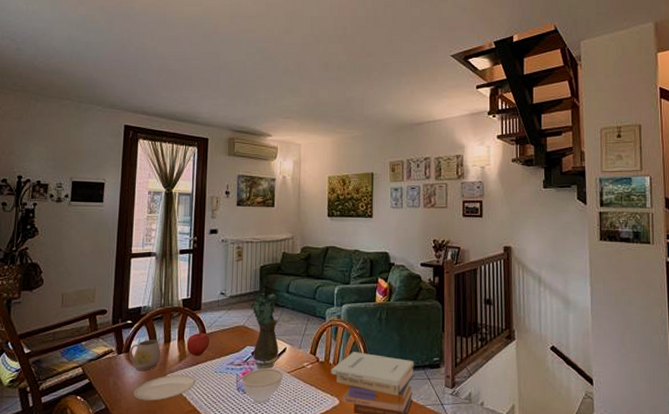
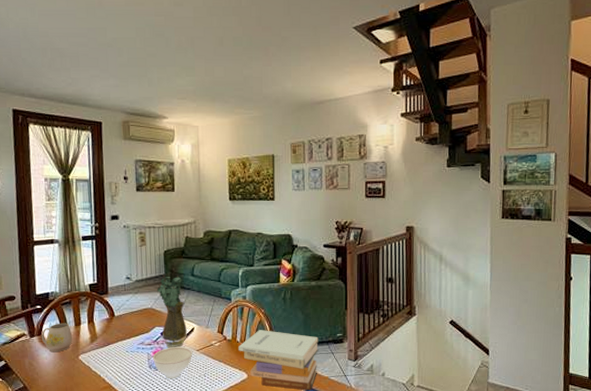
plate: present [133,374,196,401] -> none [49,355,109,380]
fruit: present [186,332,210,356] -> none [96,315,120,338]

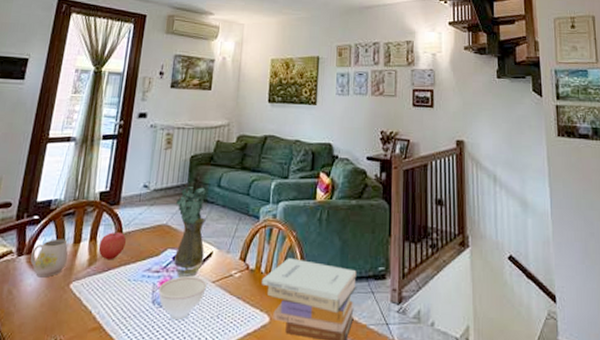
fruit: none [96,315,120,338] -> present [98,231,127,261]

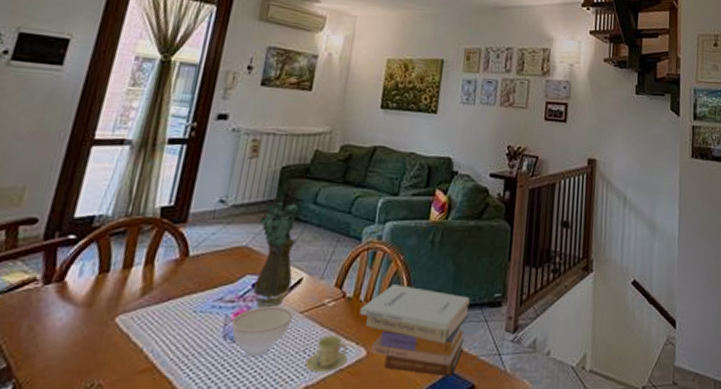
mug: present [30,239,69,278] -> none [61,263,115,310]
fruit: present [98,231,127,261] -> none [155,254,194,289]
cup and saucer: none [219,303,254,336] -> present [304,335,348,373]

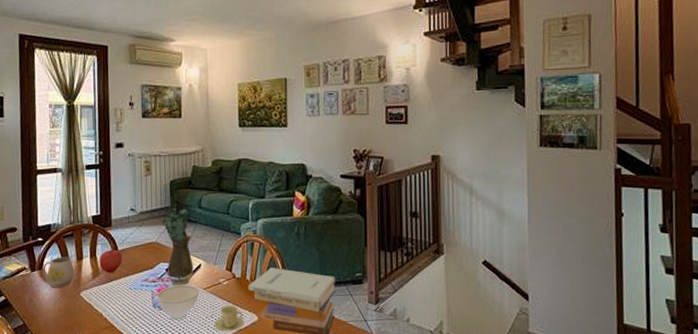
mug: none [61,263,115,310] -> present [42,256,75,288]
fruit: none [155,254,194,289] -> present [99,249,123,273]

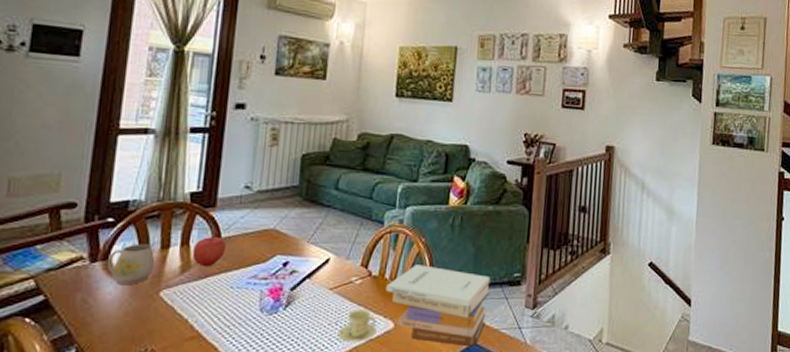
bowl: present [157,284,200,320] -> none [266,282,325,328]
vase: present [162,206,193,286] -> none [284,185,322,285]

